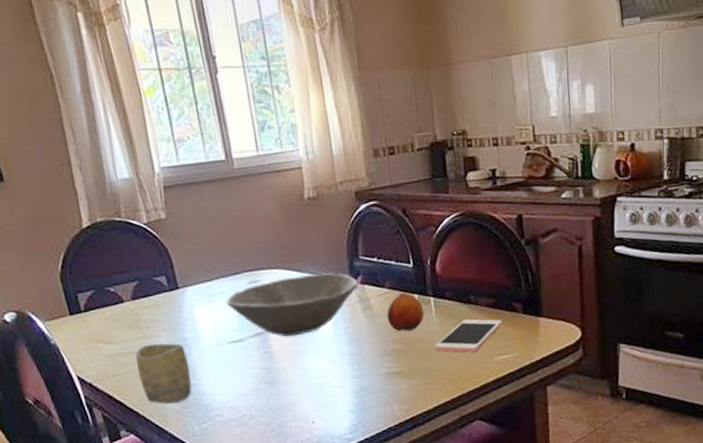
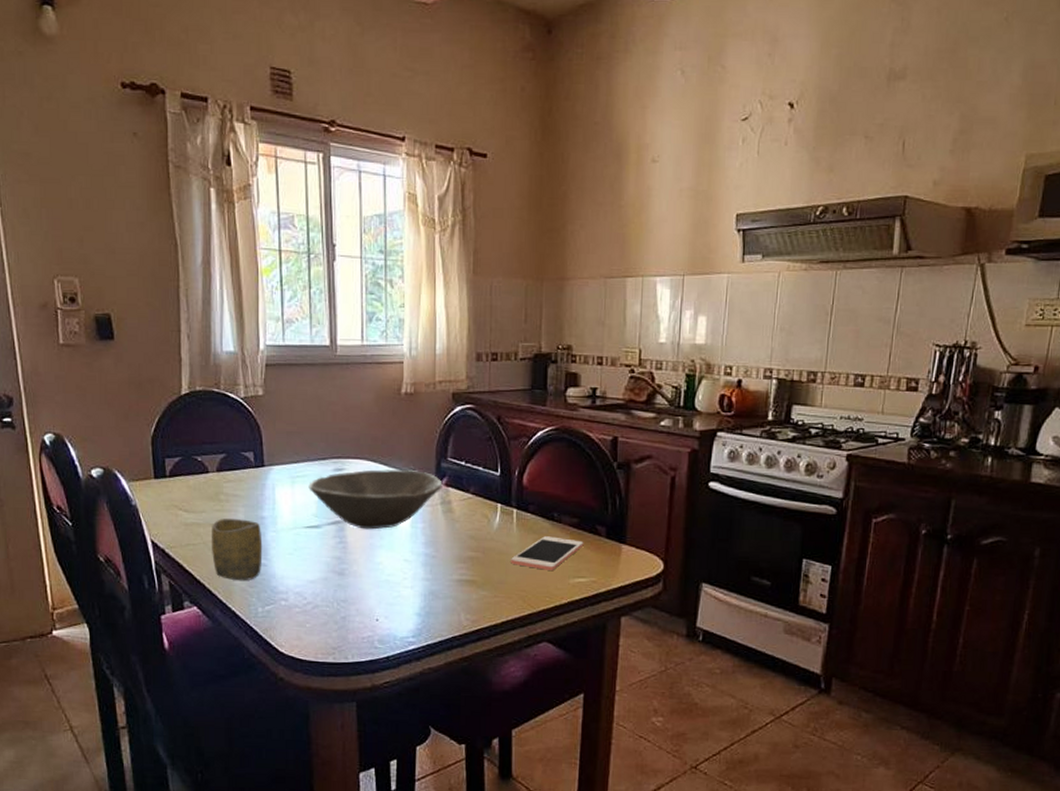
fruit: present [387,292,425,332] -> none [467,500,505,540]

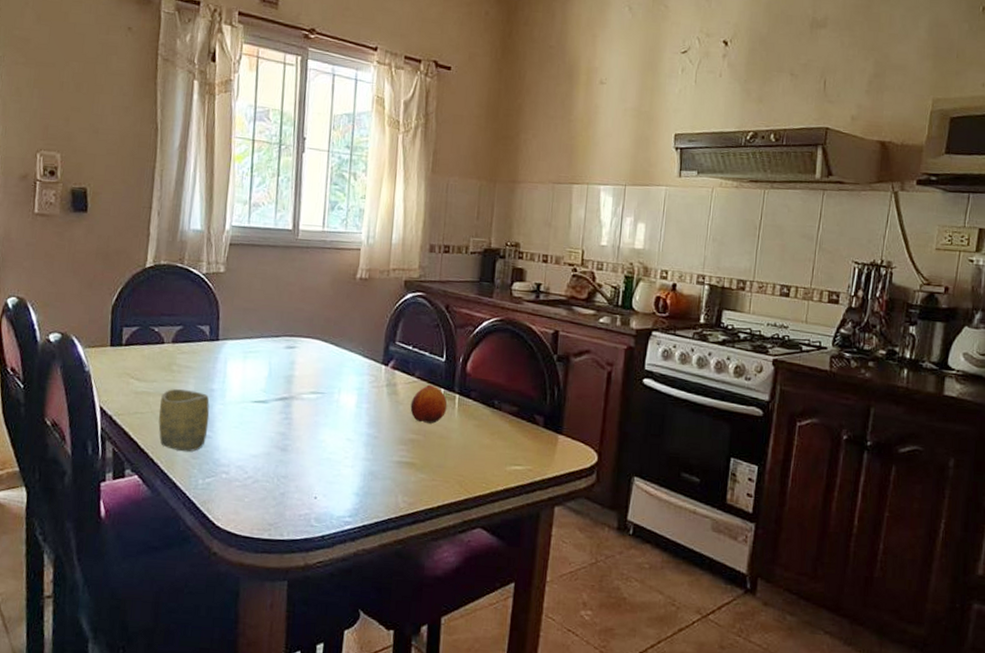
bowl: present [308,469,443,530] -> none [259,349,390,408]
fruit: none [467,500,505,540] -> present [410,385,448,424]
cell phone: present [511,536,584,570] -> none [450,423,522,457]

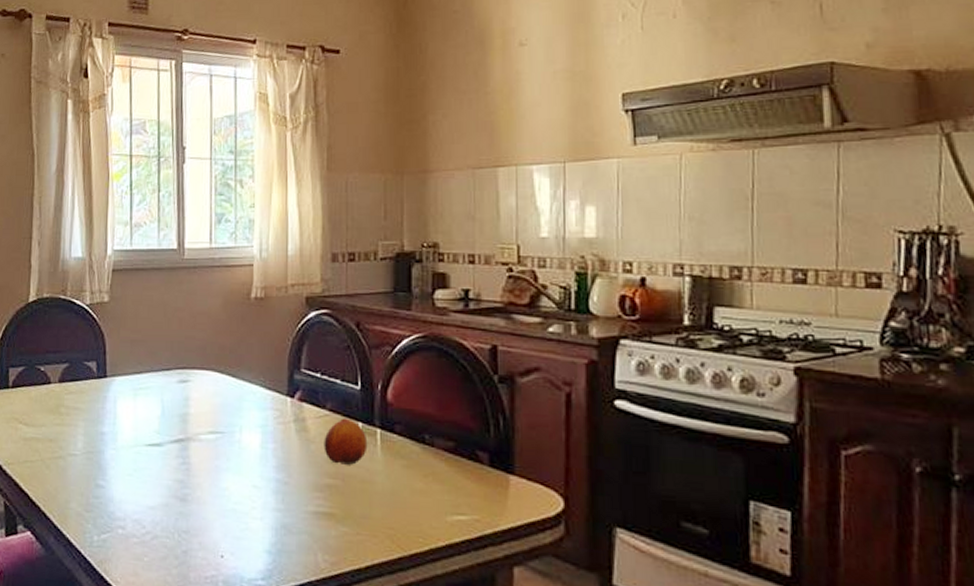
cup: present [158,389,210,452] -> none [49,434,101,504]

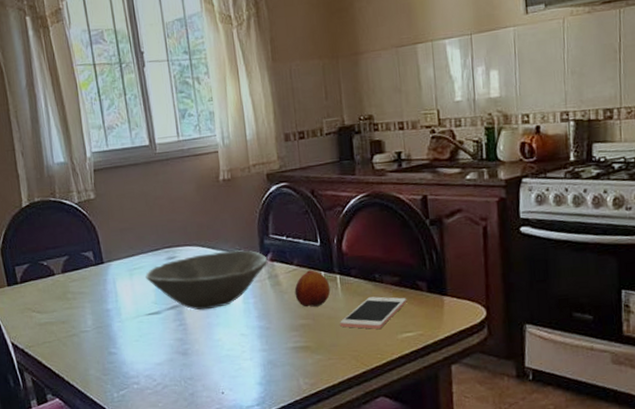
bowl: none [151,381,296,450] -> present [145,250,268,311]
cell phone: none [375,462,462,504] -> present [340,296,407,329]

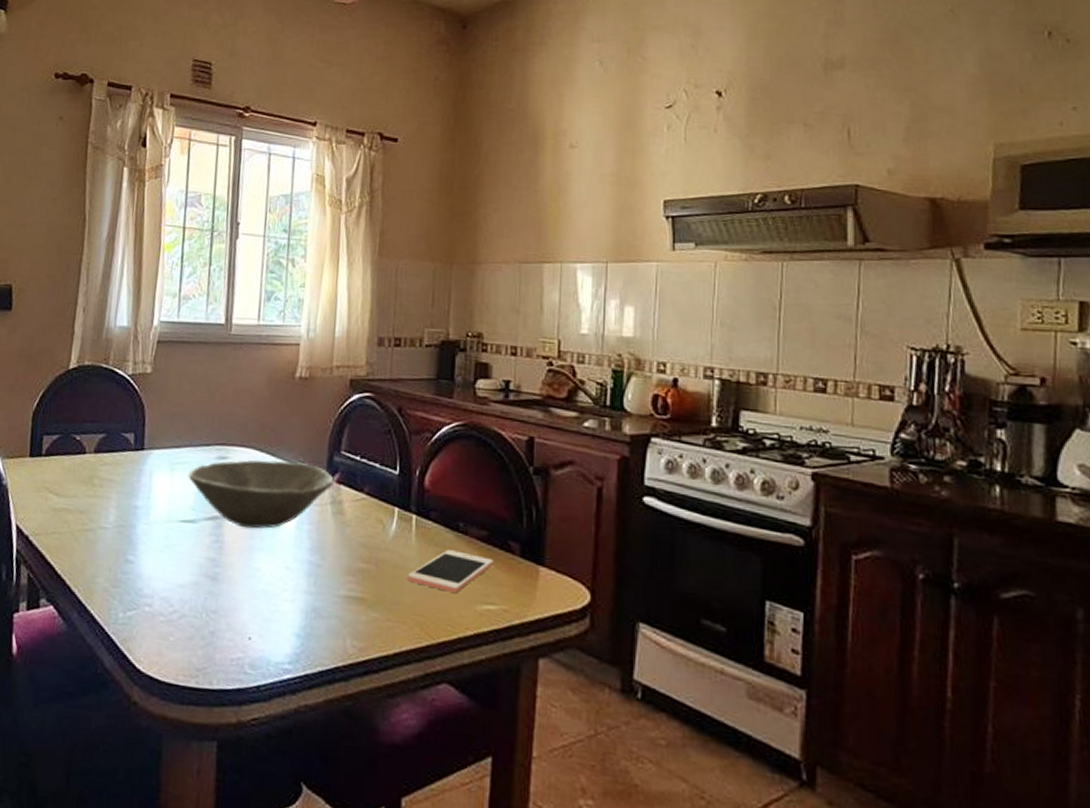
fruit: present [294,270,331,308] -> none [359,502,403,550]

